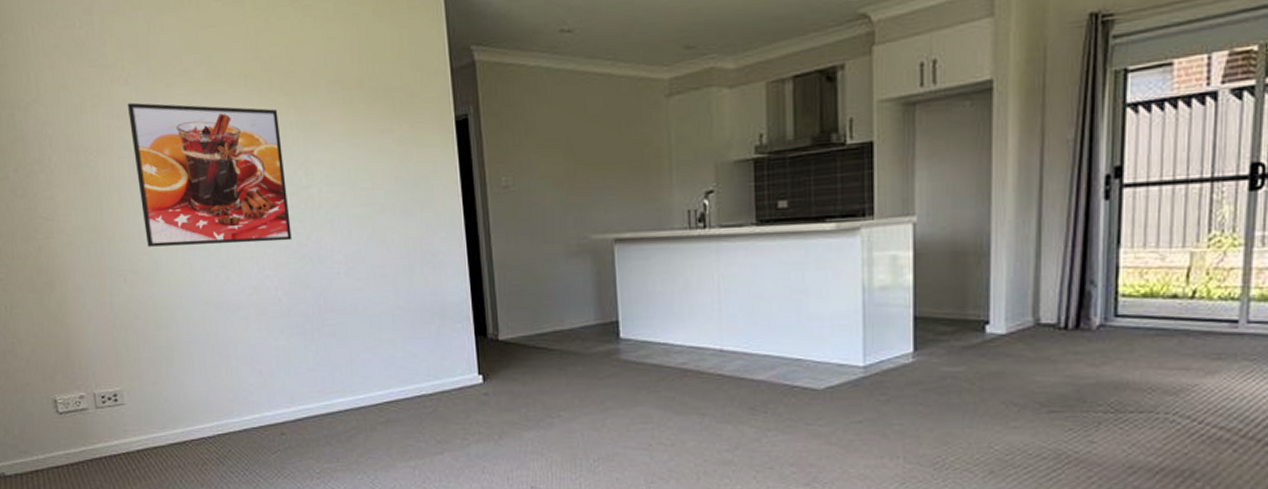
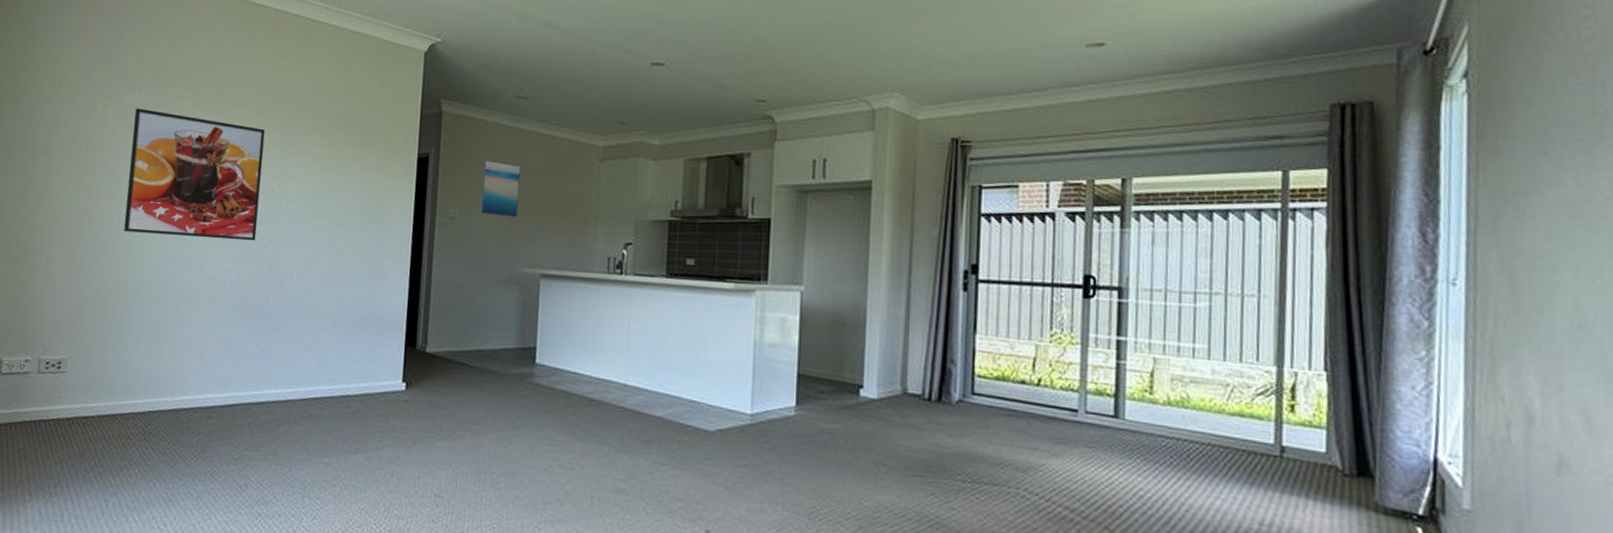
wall art: none [530,112,580,179] -> present [479,159,521,219]

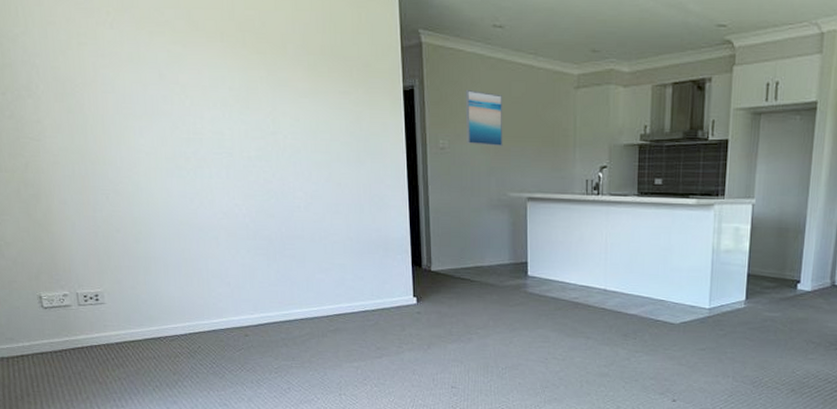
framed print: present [124,108,266,241] -> none [111,44,259,177]

